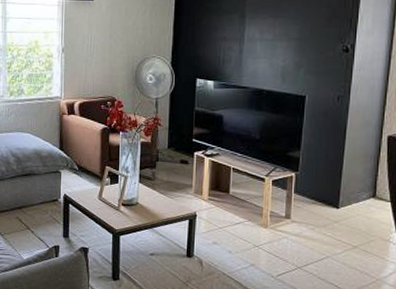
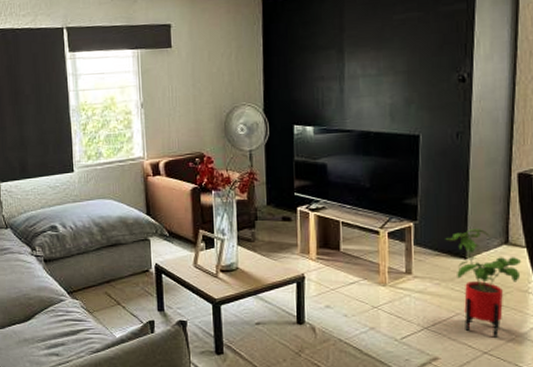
house plant: none [321,182,386,280] -> present [445,229,522,338]

